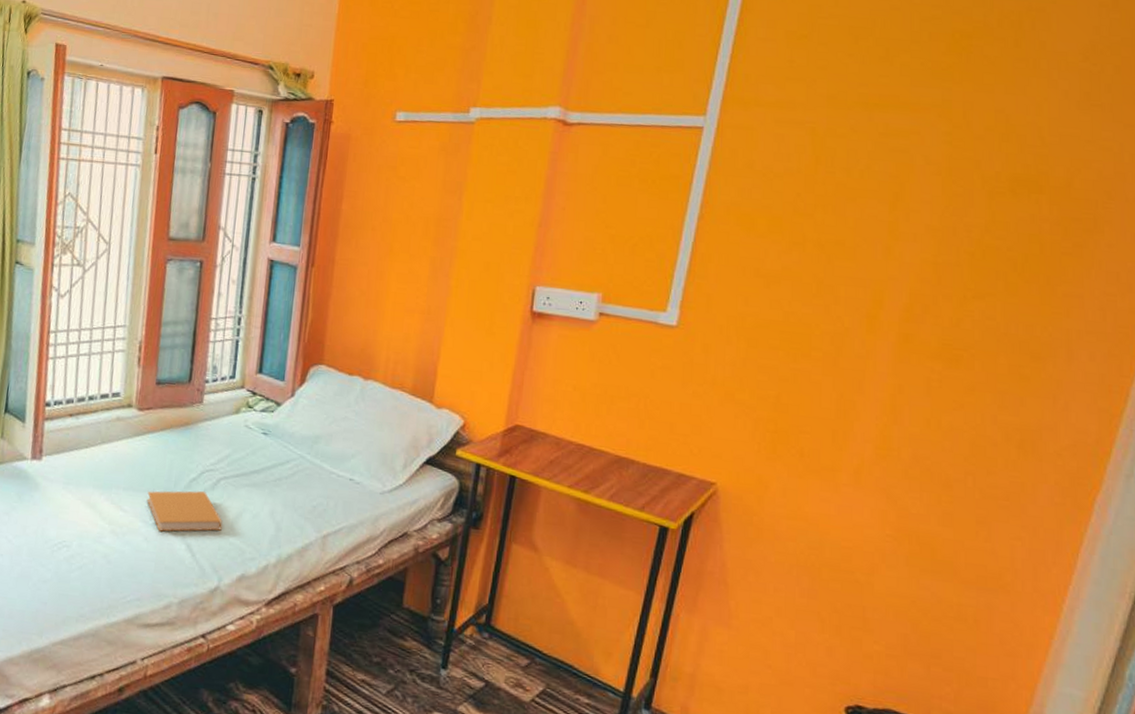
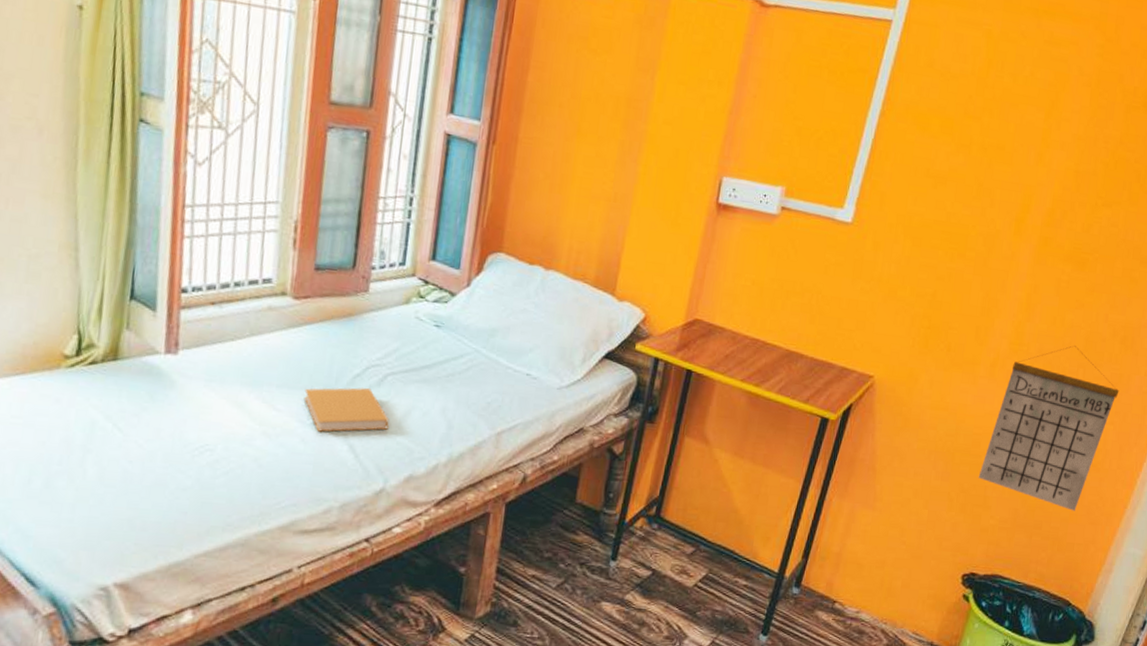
calendar: none [853,450,1024,640] -> present [978,346,1119,511]

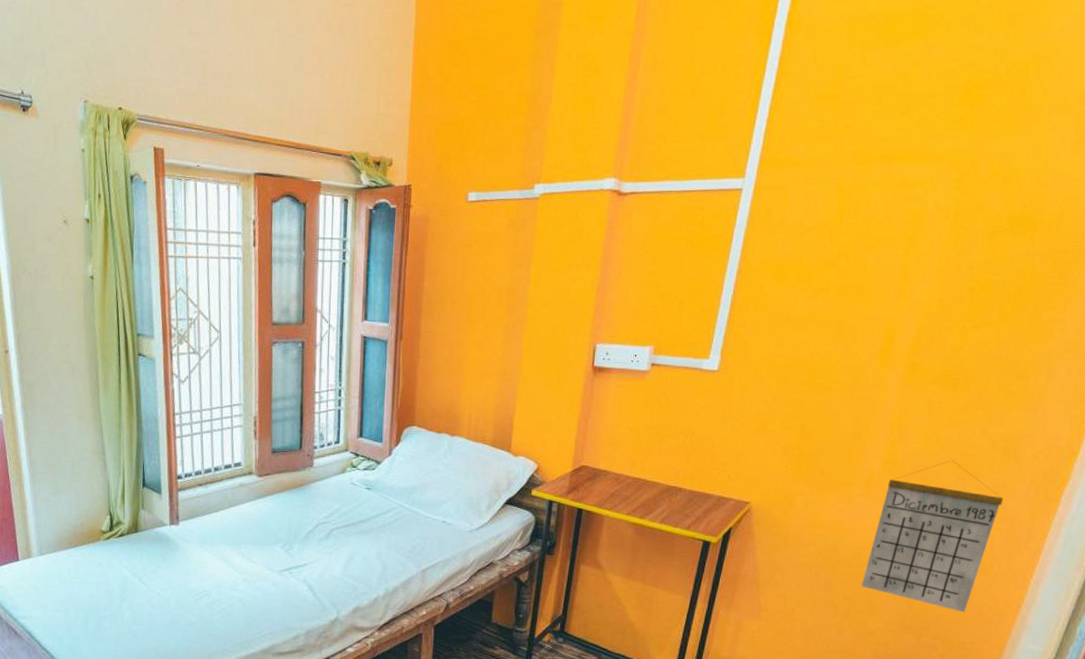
book: present [304,387,389,432] -> none [272,540,337,577]

